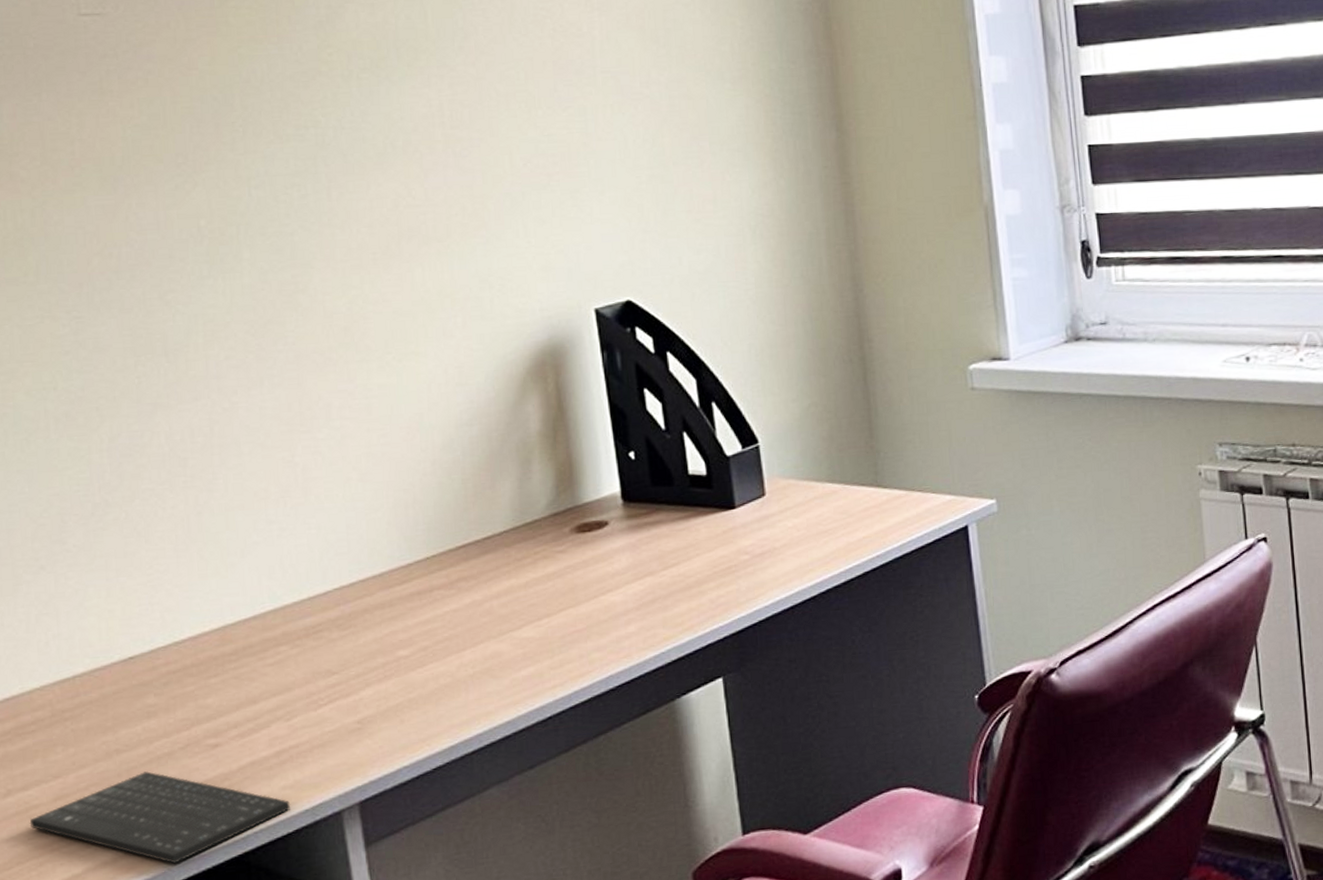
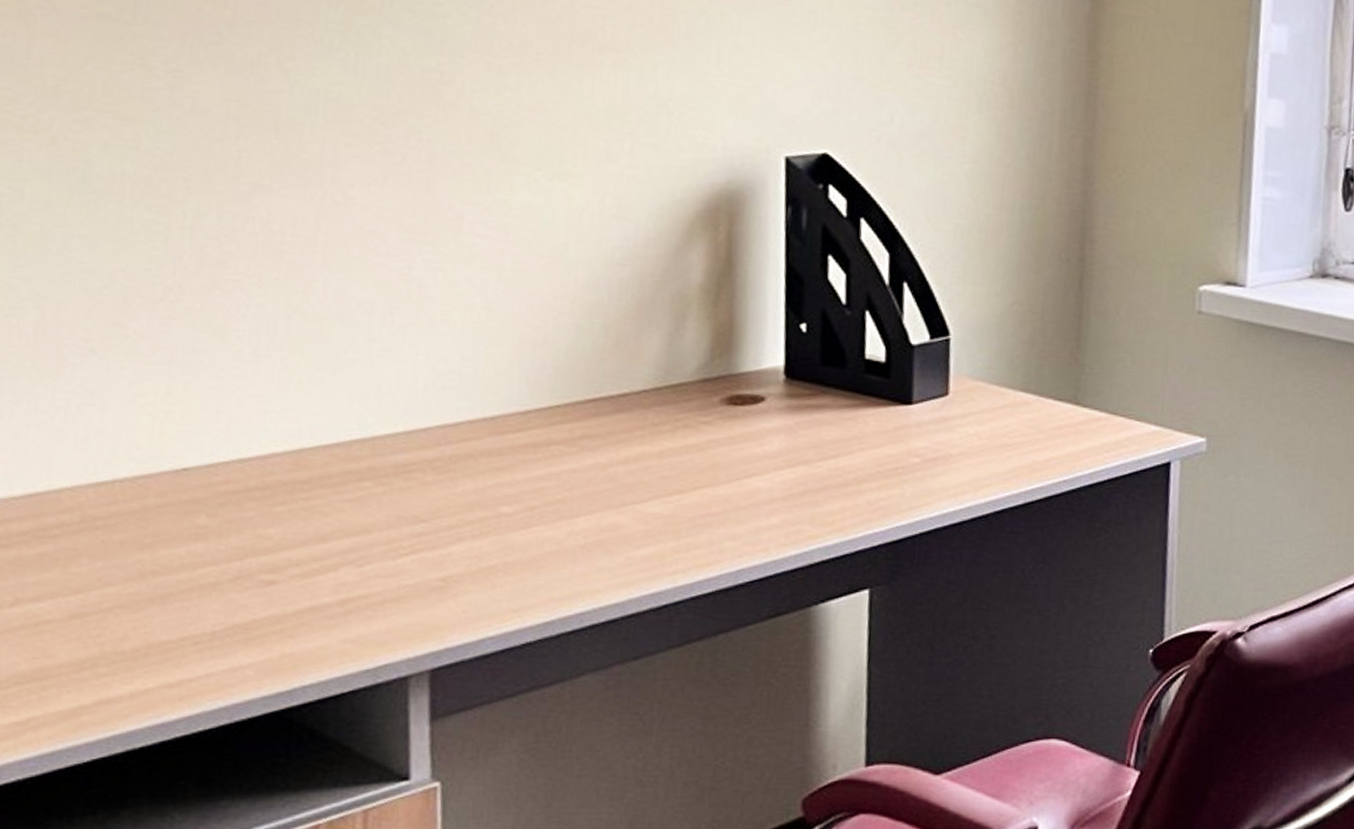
keyboard: present [29,771,290,864] -> none [36,600,349,709]

